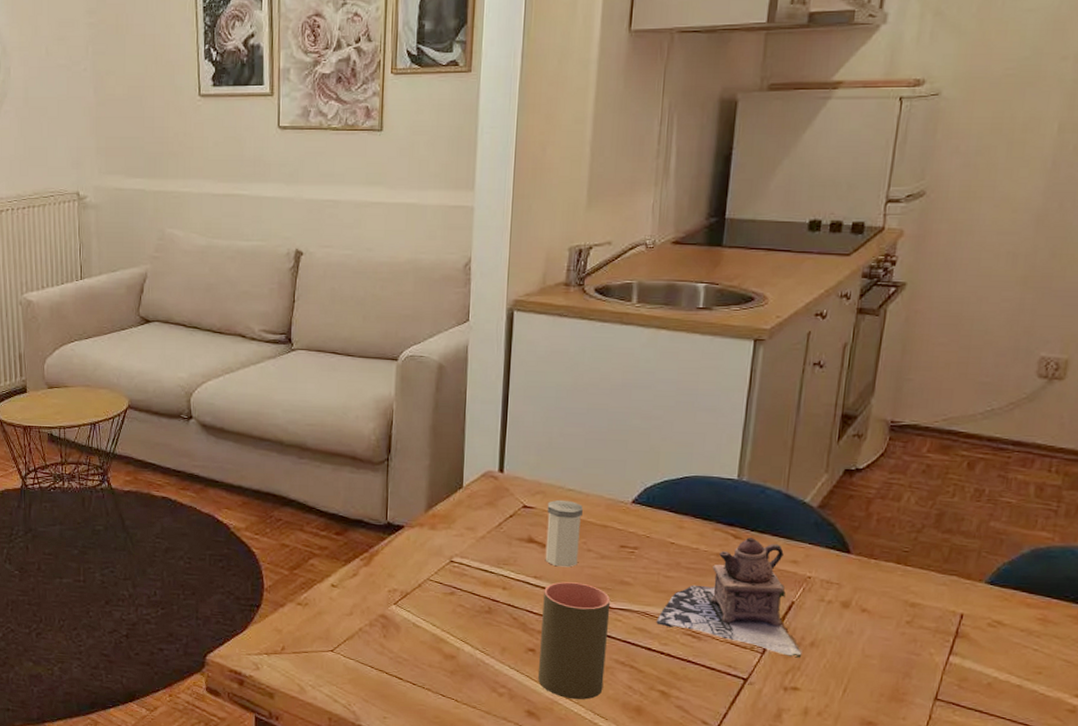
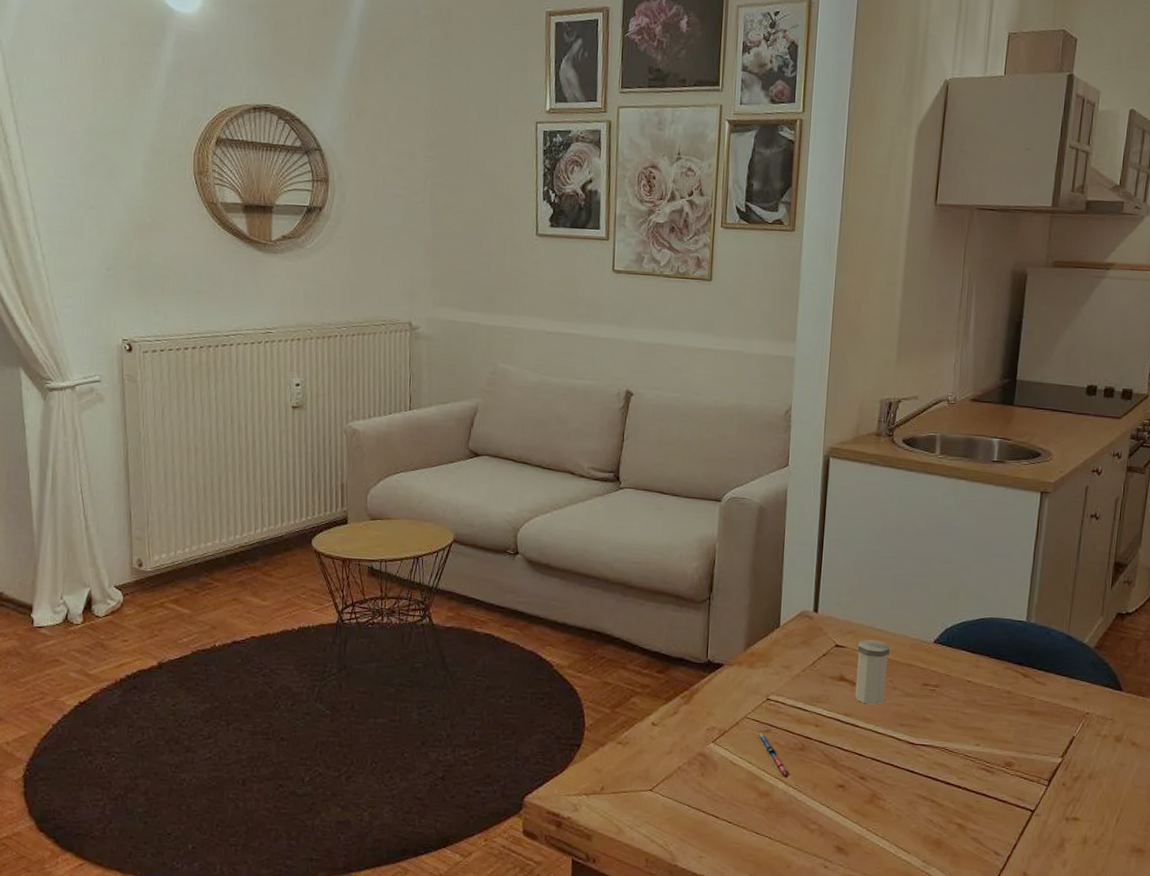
pen: none [440,595,478,642] -> present [757,732,791,779]
cup: present [537,582,611,700] -> none [846,719,914,835]
teapot: present [656,538,802,658] -> none [954,676,1082,790]

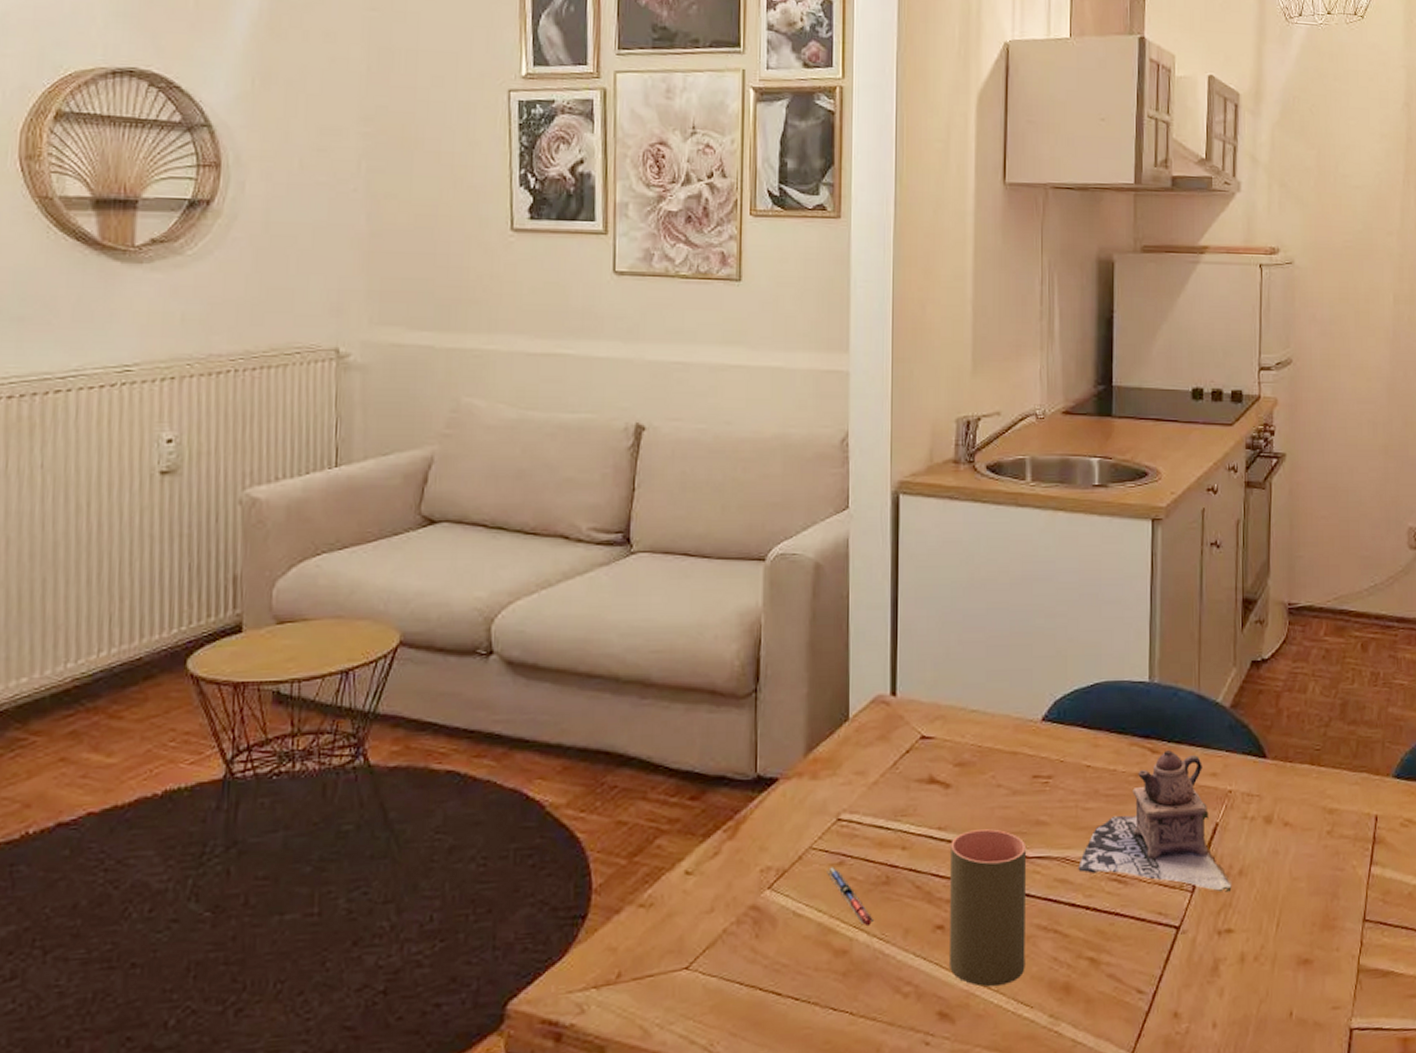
cup: none [846,719,914,835] -> present [948,829,1027,987]
salt shaker: present [855,639,890,705] -> none [948,724,989,811]
teapot: none [954,676,1082,790] -> present [1078,750,1232,892]

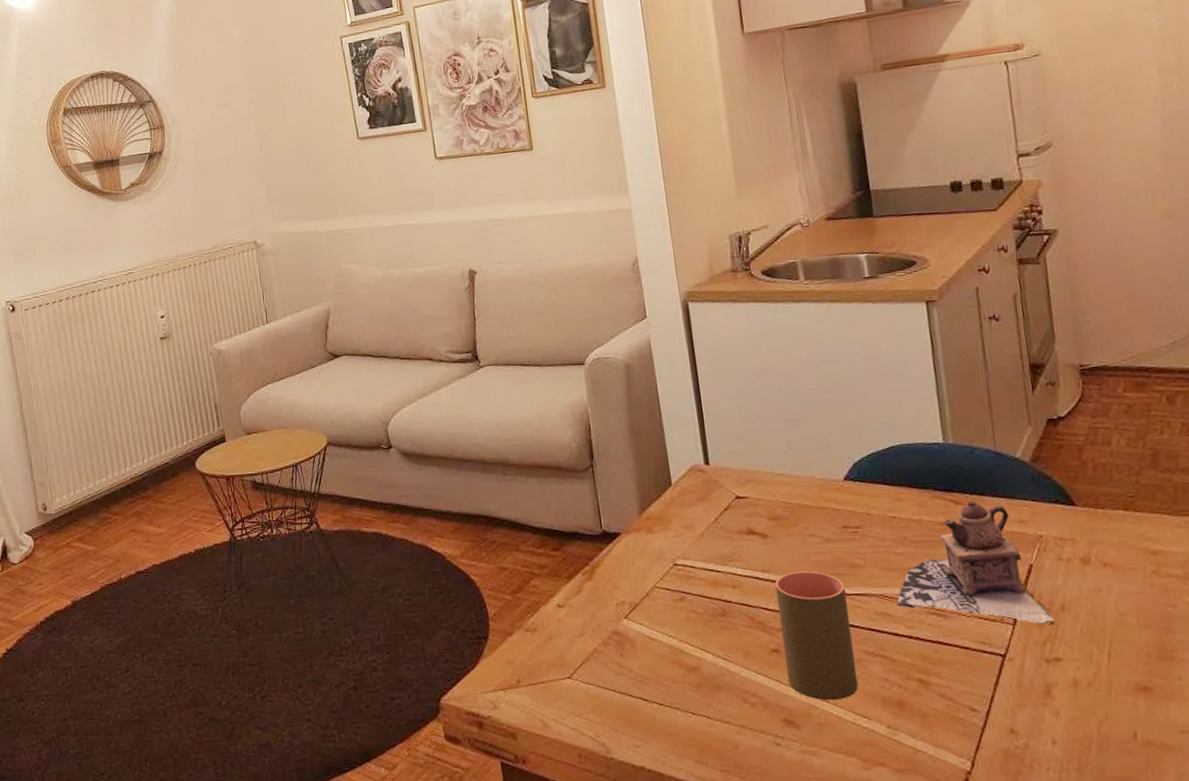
pen: present [827,866,875,927] -> none [671,601,718,649]

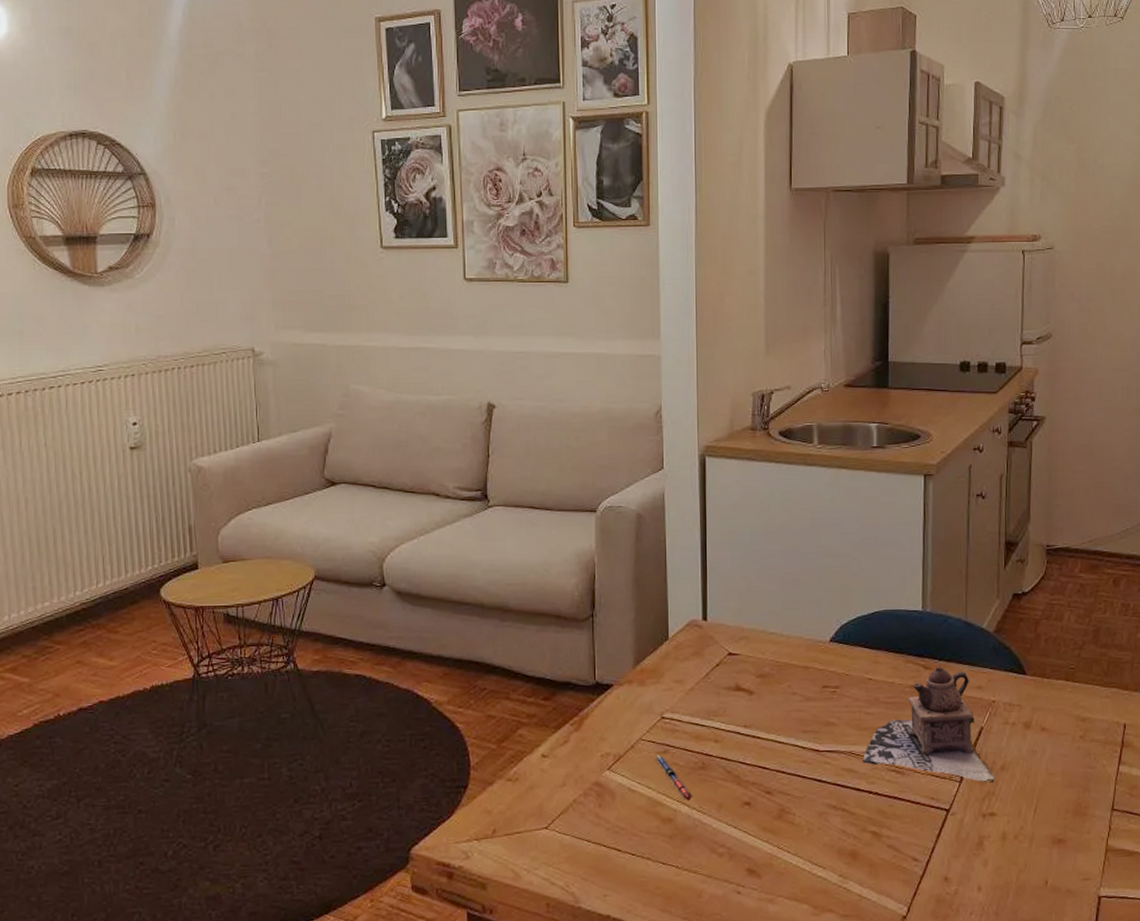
pen: none [671,601,718,649] -> present [654,754,694,801]
cup: present [775,571,859,701] -> none [755,728,819,852]

